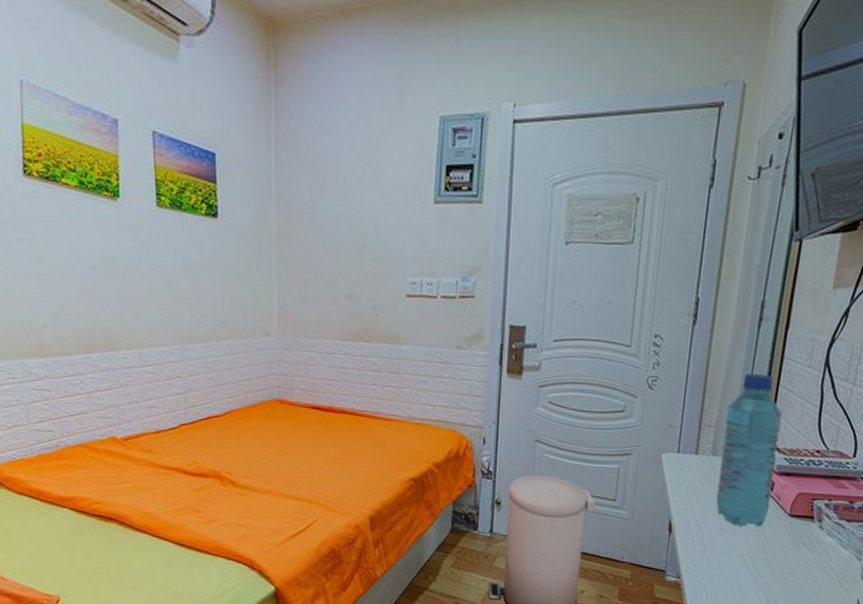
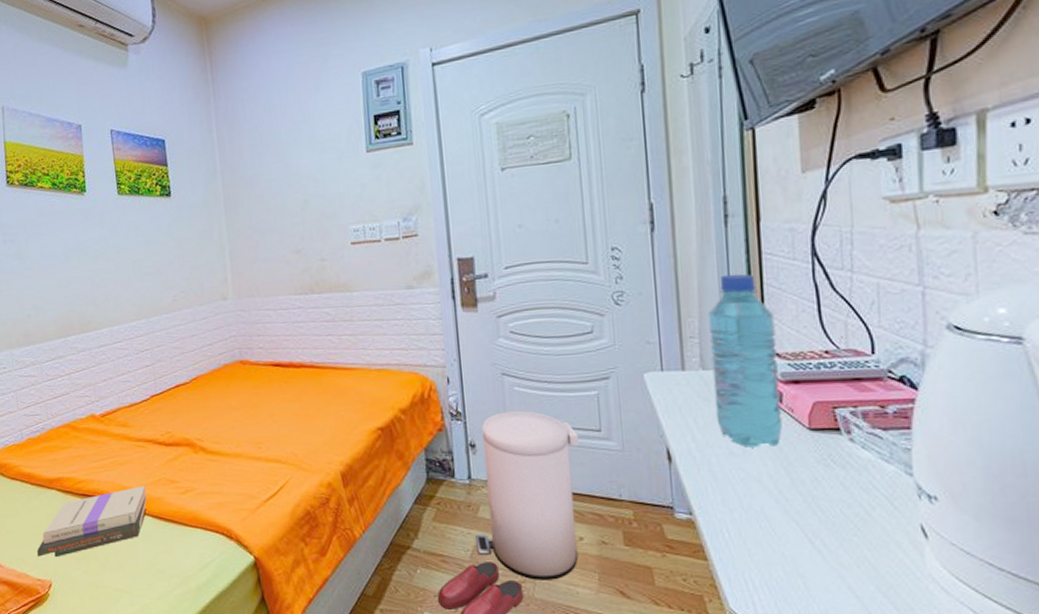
books: none [45,512,169,575] -> present [37,486,147,558]

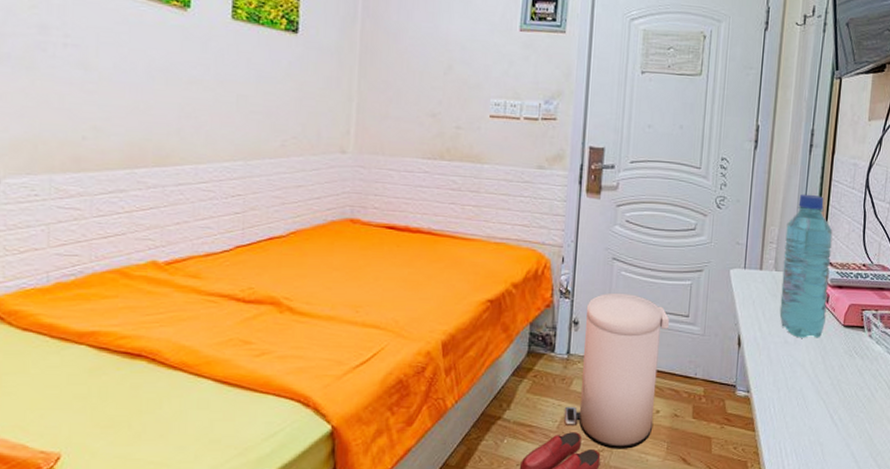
books: present [37,486,147,558] -> none [46,345,212,426]

